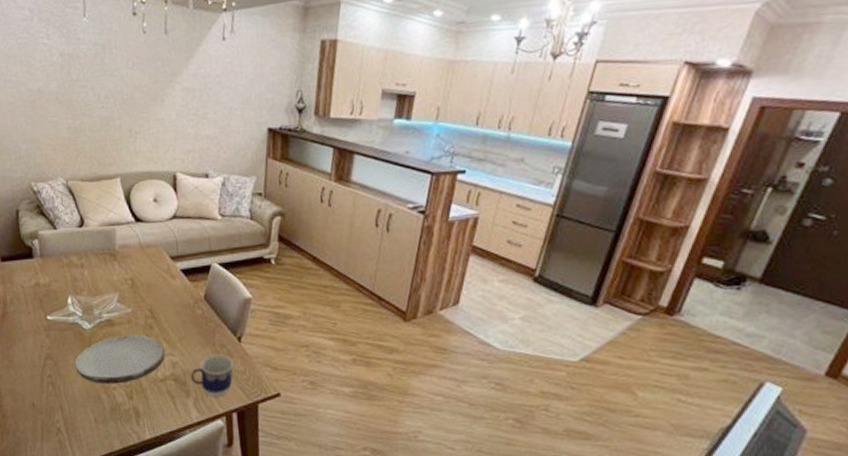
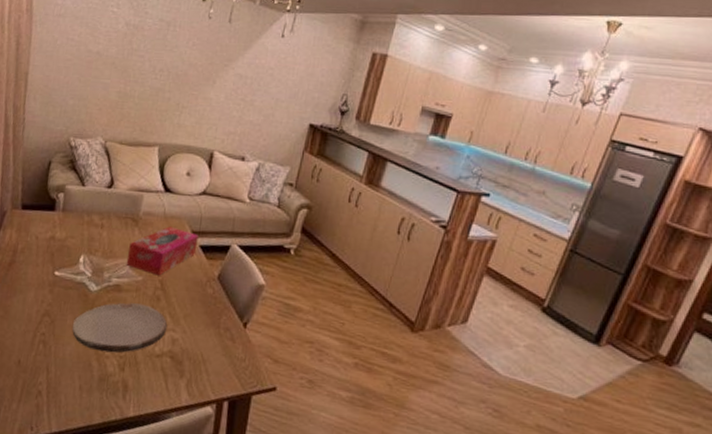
tissue box: none [112,255,178,305] -> present [126,226,198,276]
cup: present [191,354,233,398] -> none [188,337,235,383]

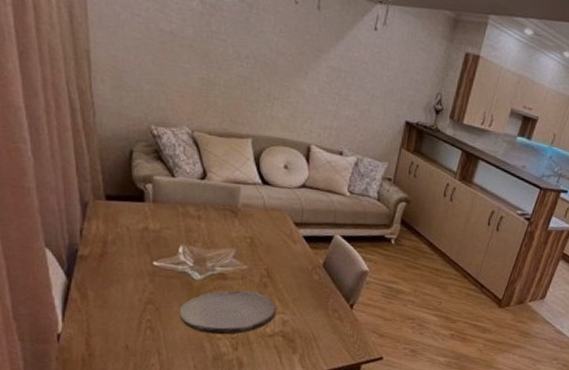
tissue box: present [126,226,198,276] -> none [229,218,301,265]

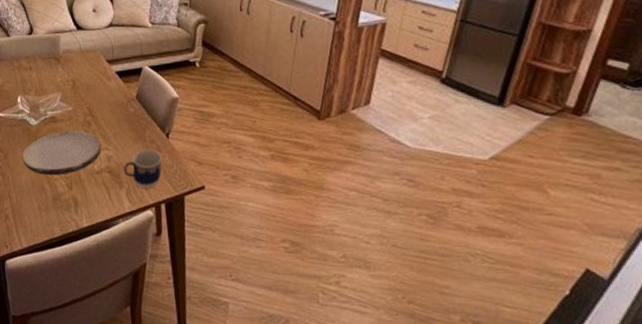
cup: none [300,317,343,356] -> present [124,149,162,189]

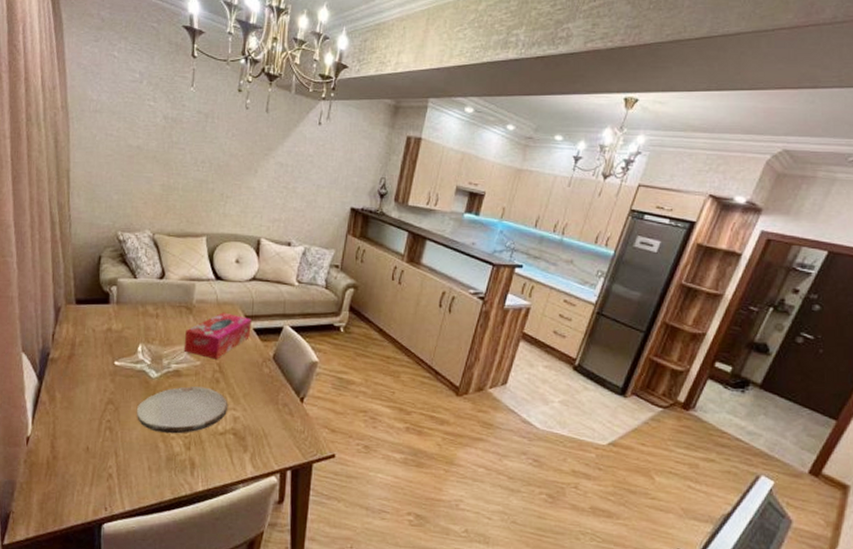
tissue box: none [56,59,114,104] -> present [183,312,252,359]
cup: present [124,149,162,189] -> none [251,412,293,455]

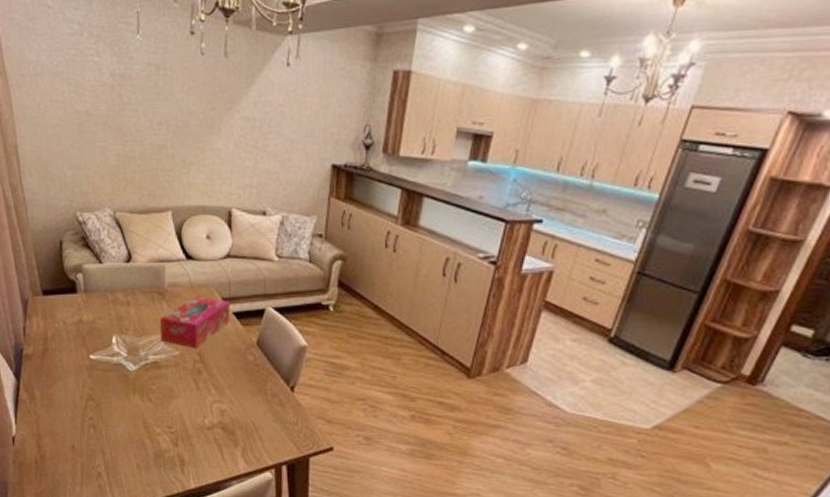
plate: present [136,386,229,434] -> none [117,379,214,430]

